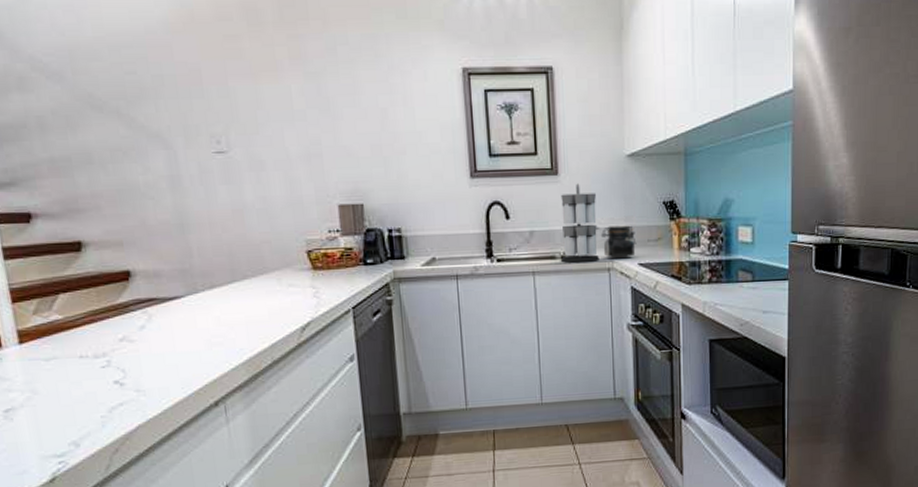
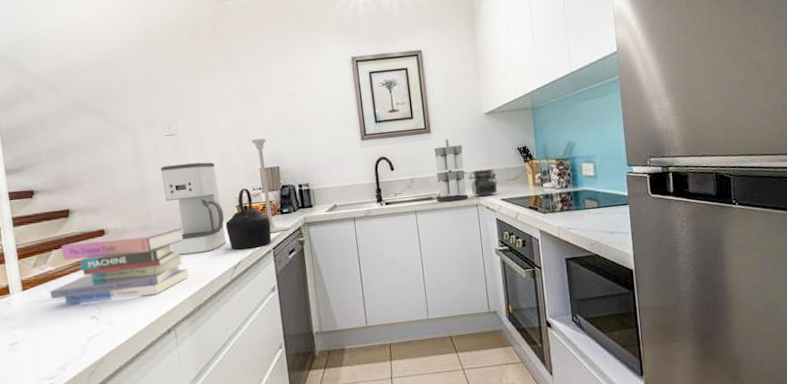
books: none [56,274,244,364] -> present [49,227,190,304]
coffee maker: none [206,191,293,311] -> present [161,162,227,256]
kettle: none [292,229,351,307] -> present [225,188,272,250]
candlestick: none [327,166,374,289] -> present [251,138,289,234]

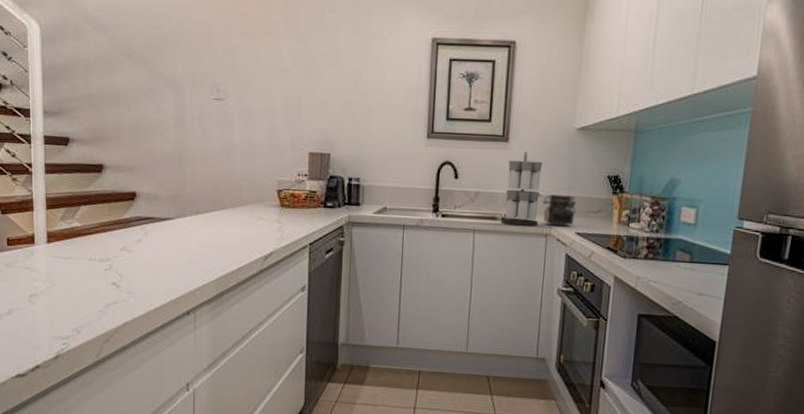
books: present [49,227,190,304] -> none [73,198,217,272]
coffee maker: present [161,162,227,256] -> none [202,133,262,236]
kettle: present [225,188,272,250] -> none [263,172,311,240]
candlestick: present [251,138,289,234] -> none [304,118,330,227]

